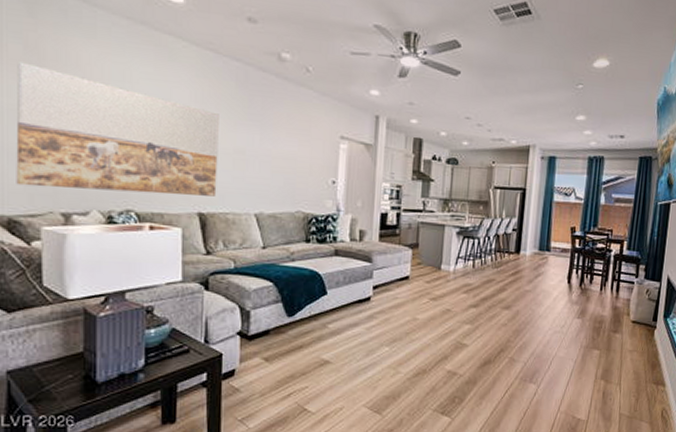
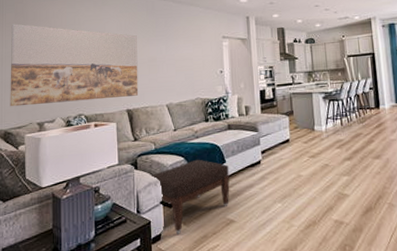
ottoman: none [228,286,330,372] -> present [152,159,230,234]

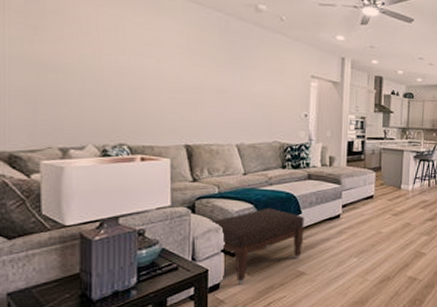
wall art: present [10,23,139,107] -> none [17,14,203,130]

